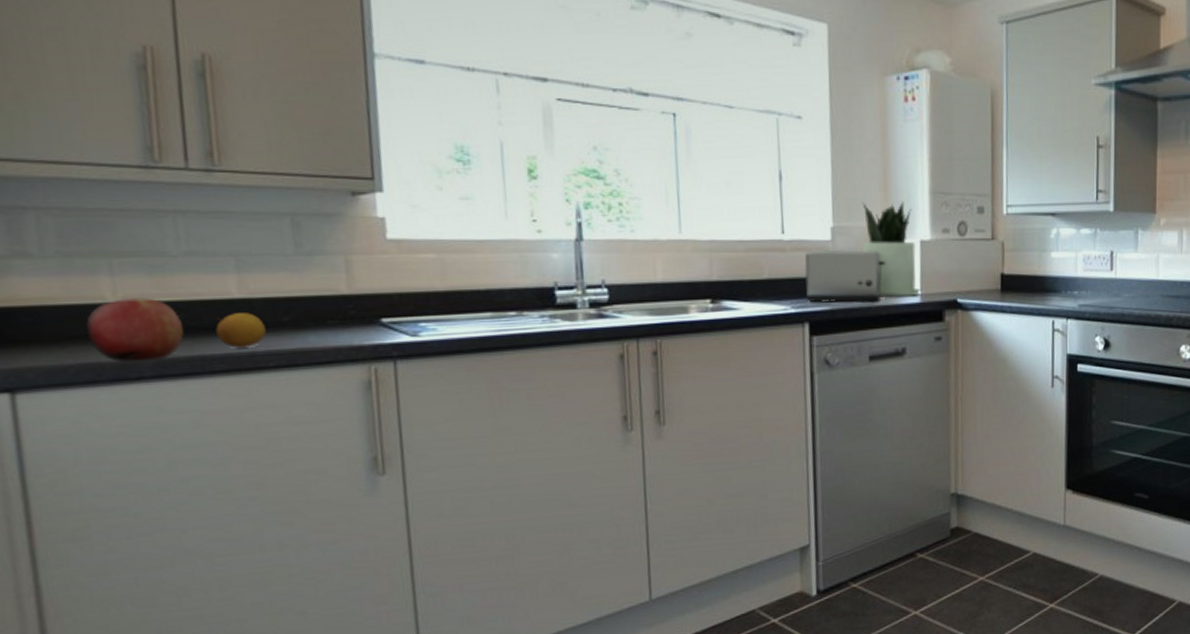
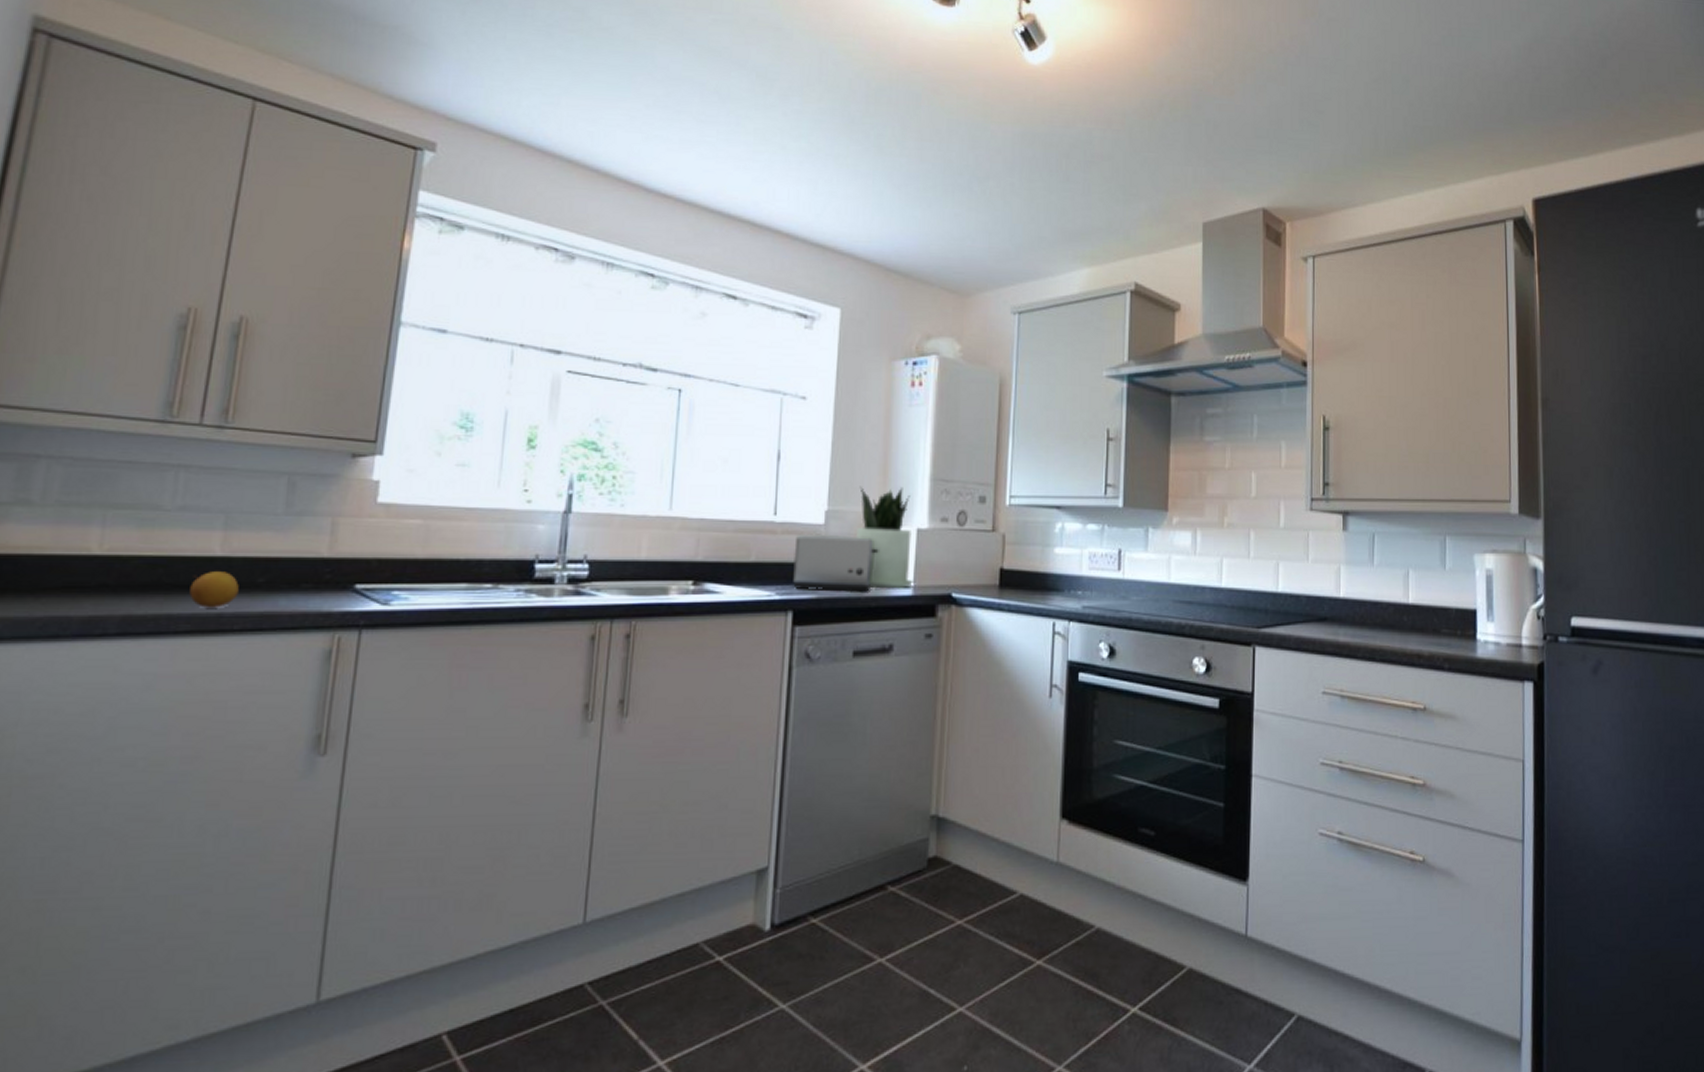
fruit: present [85,297,185,363] -> none [63,551,160,618]

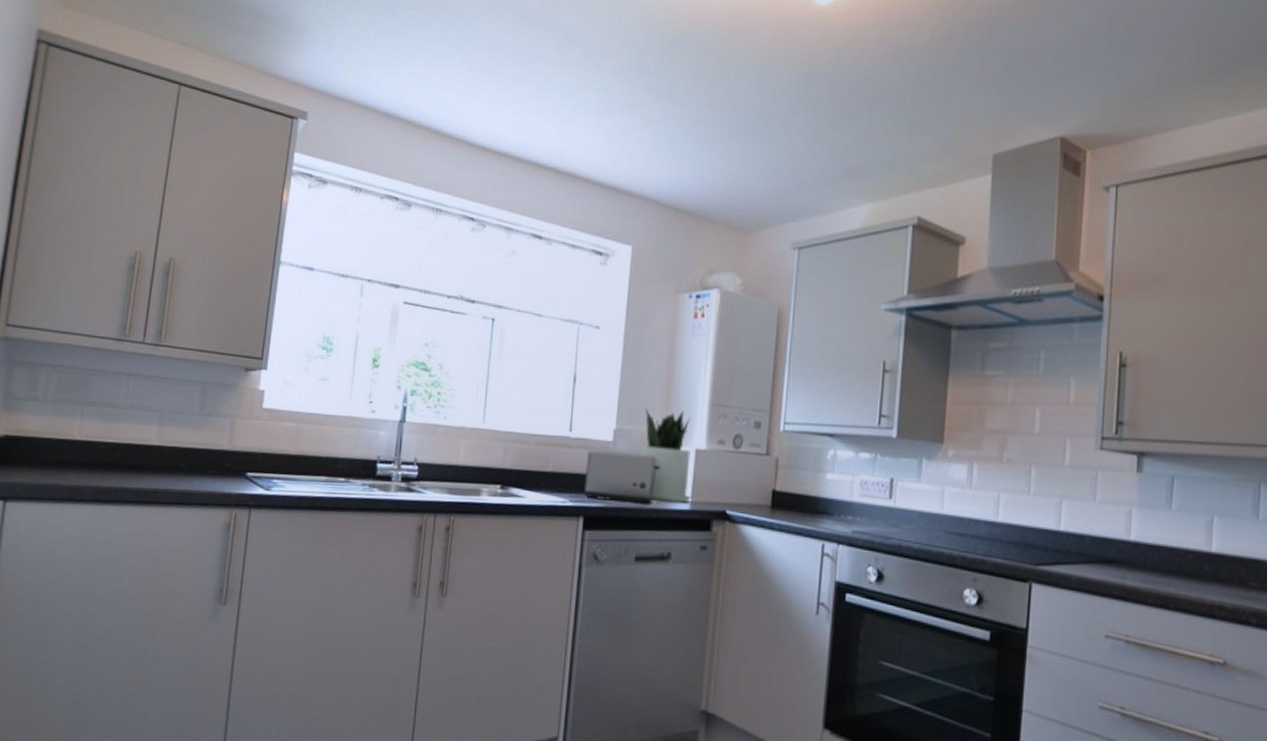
fruit: present [189,571,239,608] -> none [136,456,168,485]

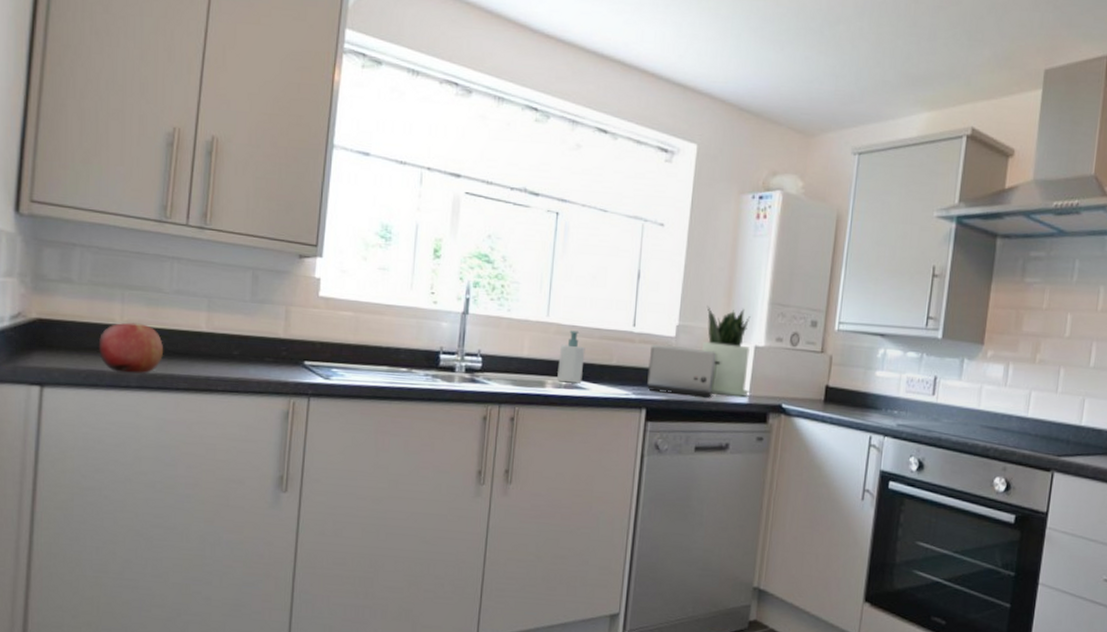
fruit: none [57,437,117,488] -> present [98,322,164,374]
soap bottle: none [493,437,521,491] -> present [557,330,585,384]

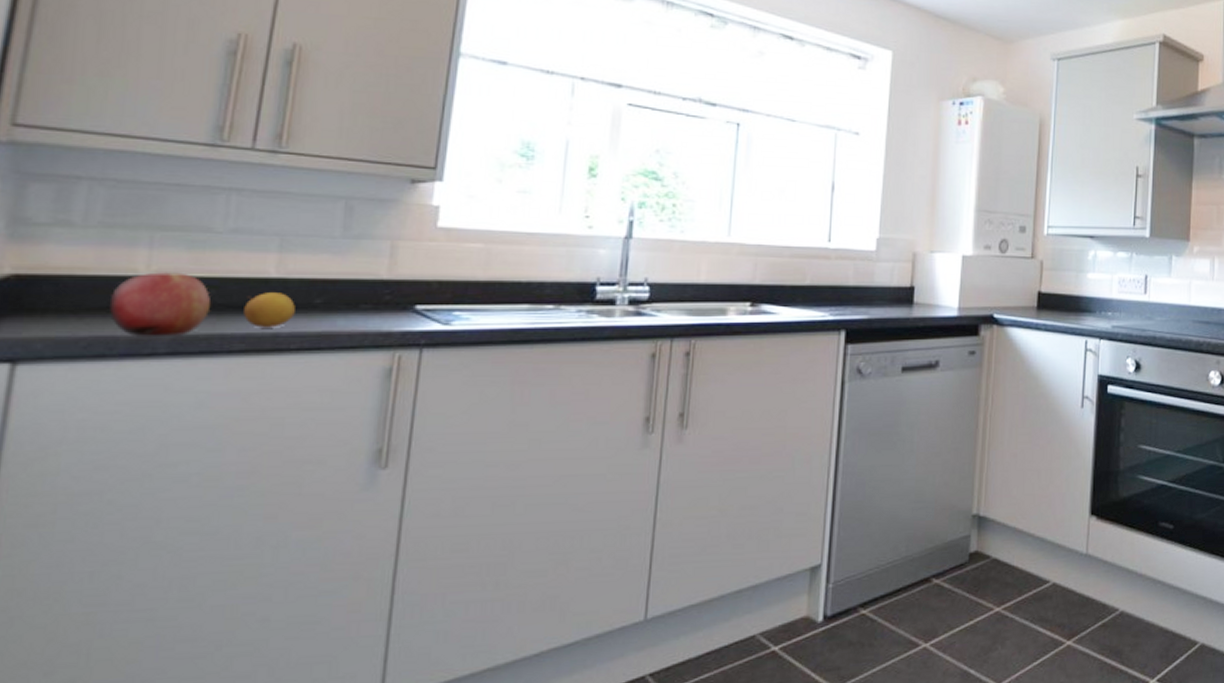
fruit: none [185,343,220,373] -> present [243,292,295,328]
soap bottle: present [557,330,585,384] -> none [741,250,774,308]
toaster: present [647,345,721,397] -> none [846,260,927,313]
planter: present [702,305,751,396] -> none [906,215,960,309]

